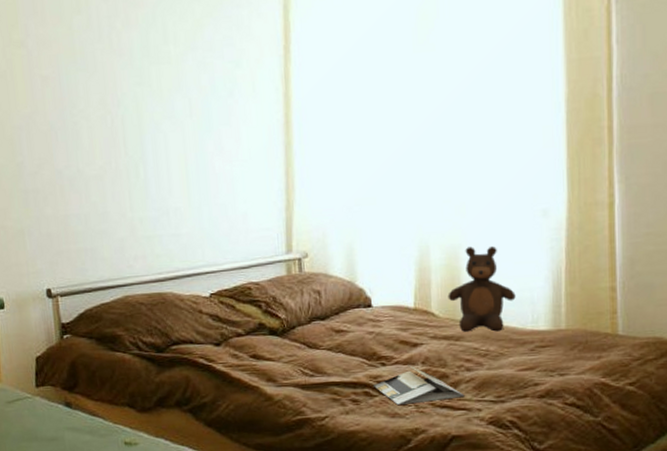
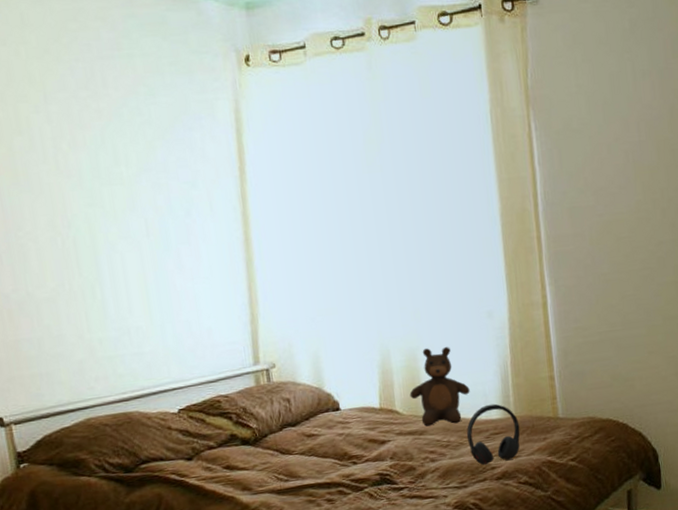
brochure: present [373,365,465,406] -> none [346,461,431,501]
headphones: none [508,313,571,380] -> present [466,403,520,465]

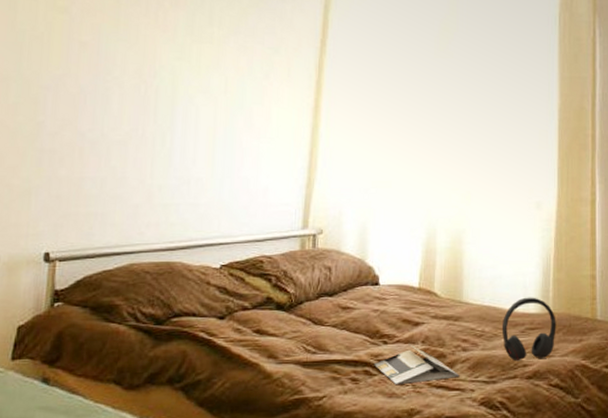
brochure: none [346,461,431,501] -> present [373,344,460,385]
teddy bear: present [409,347,470,426] -> none [450,232,510,313]

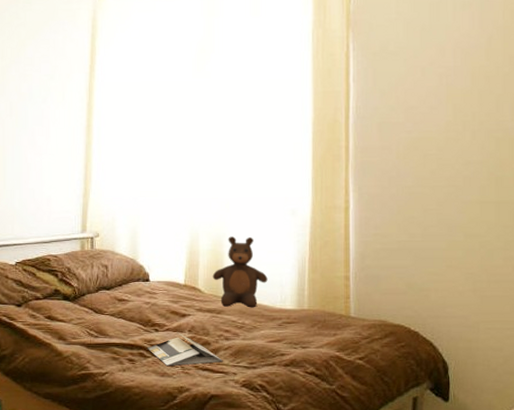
teddy bear: none [450,232,510,313] -> present [212,236,268,308]
headphones: present [501,297,556,362] -> none [260,295,312,351]

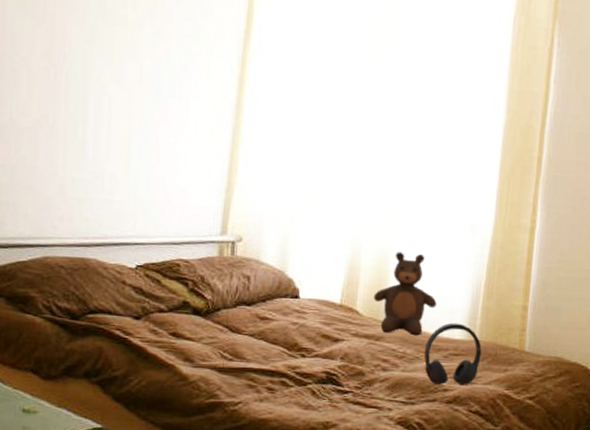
brochure: present [147,332,223,367] -> none [290,359,378,398]
headphones: none [260,295,312,351] -> present [424,323,482,386]

